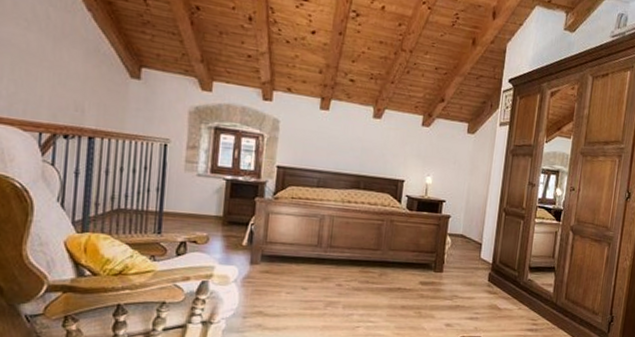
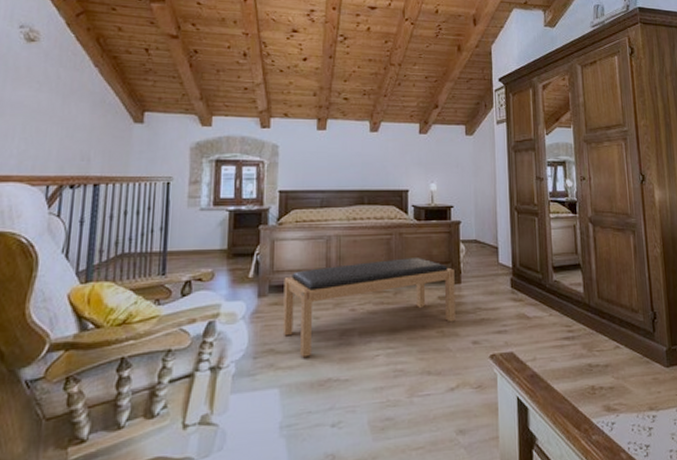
bench: none [271,243,438,322] -> present [282,258,456,358]

